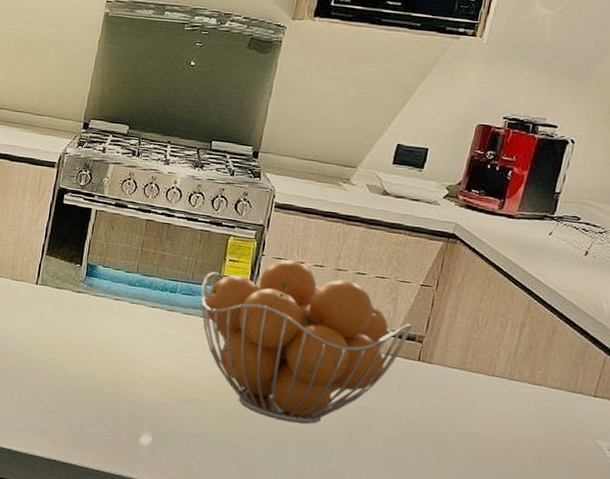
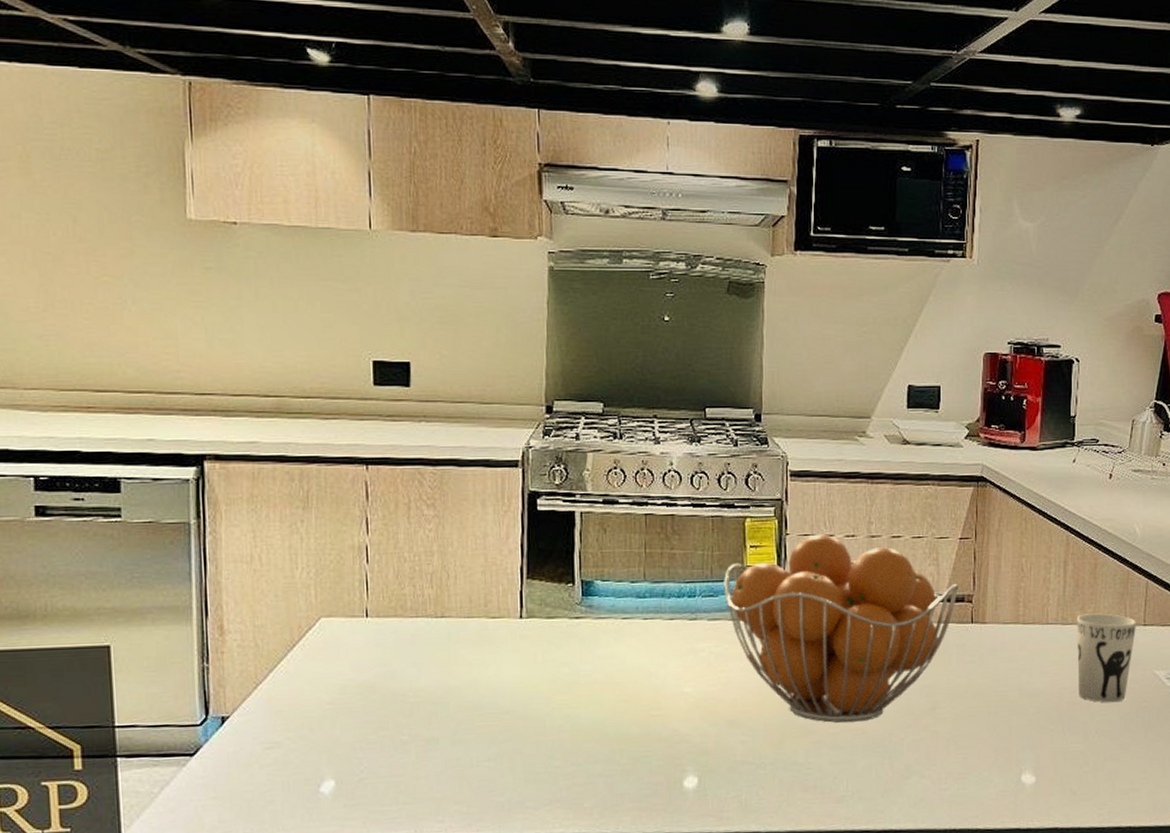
cup: none [512,373,588,461] -> present [1077,613,1137,703]

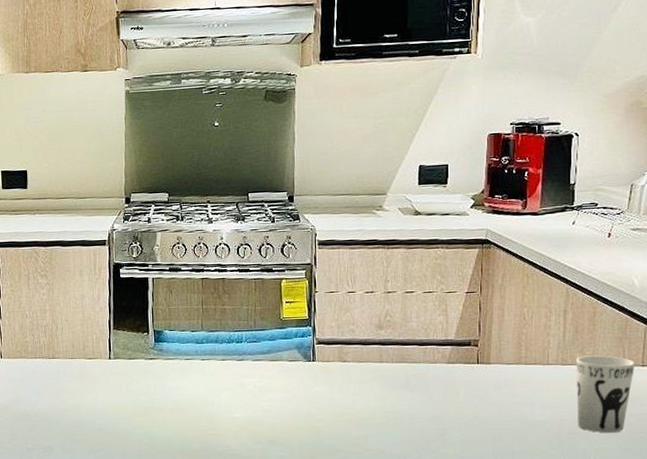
fruit basket: present [724,534,960,723] -> none [265,291,466,445]

